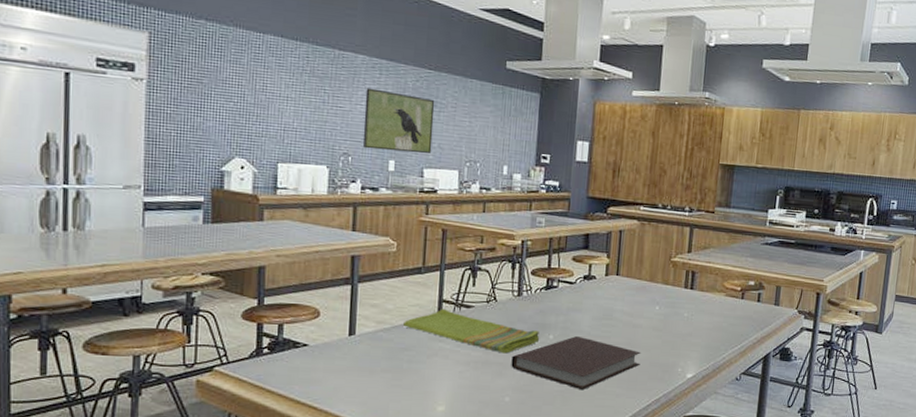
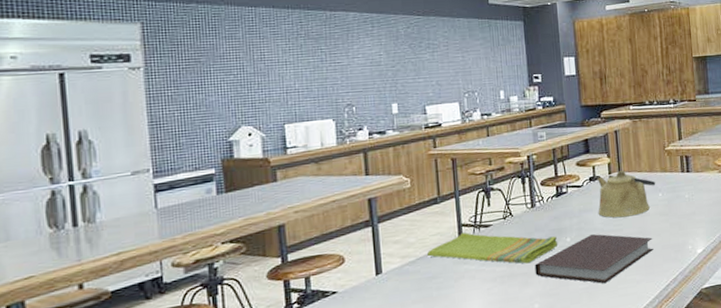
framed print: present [363,88,435,154] -> none [360,40,431,97]
kettle: none [587,274,655,325] -> present [597,170,656,218]

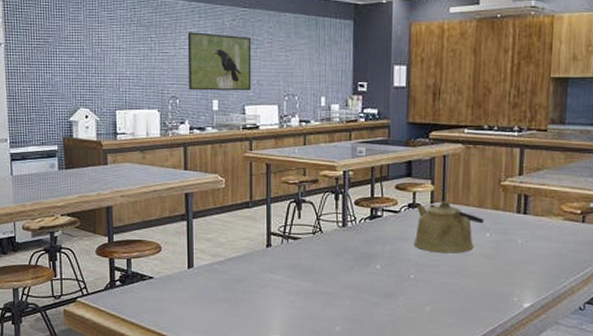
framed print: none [360,40,431,97] -> present [187,32,252,91]
dish towel: present [427,232,558,264] -> none [236,240,367,284]
notebook: present [535,234,654,284] -> none [340,266,473,320]

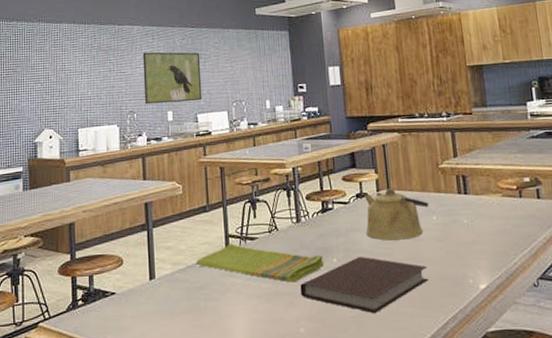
dish towel: none [236,240,367,284] -> present [196,243,325,283]
notebook: none [340,266,473,320] -> present [300,257,429,314]

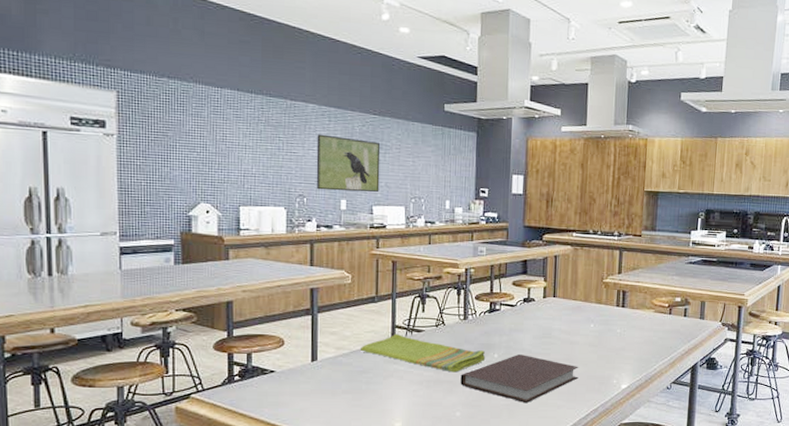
kettle: present [364,188,429,241] -> none [528,296,589,342]

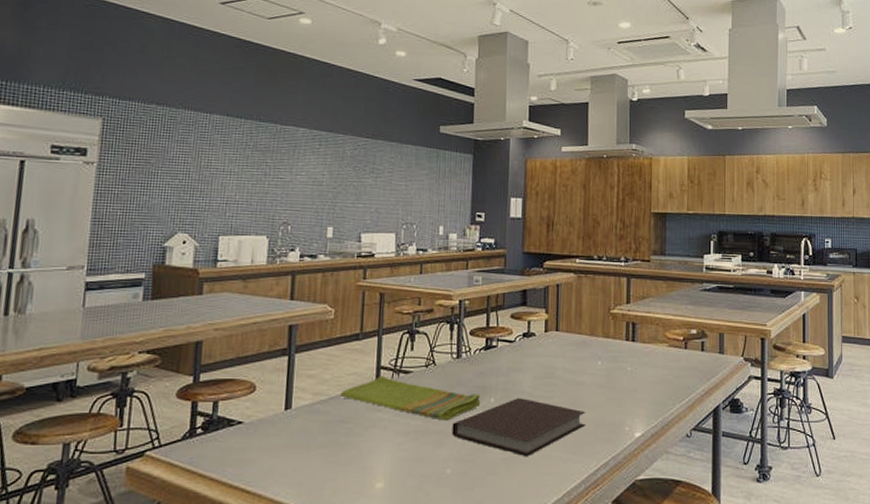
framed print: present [316,134,381,193] -> none [302,158,372,219]

